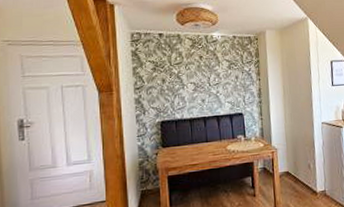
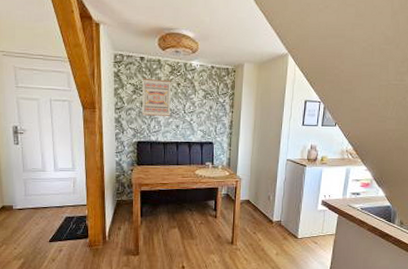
wall art: none [163,53,195,93] -> present [142,78,171,116]

